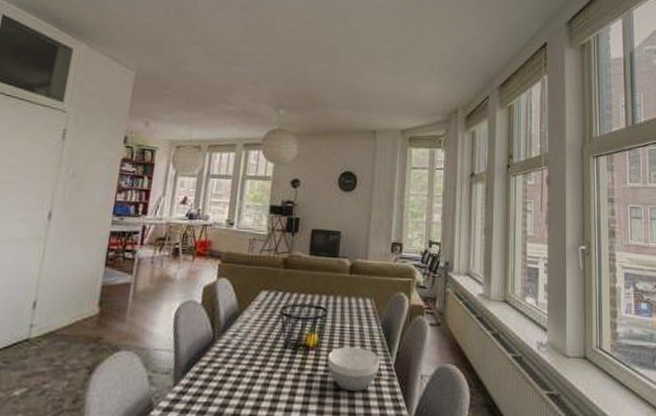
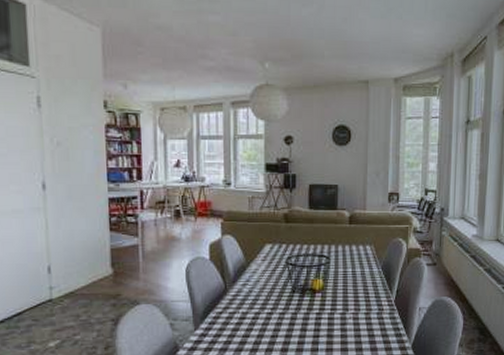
bowl: present [327,346,380,391] -> none [333,287,381,324]

